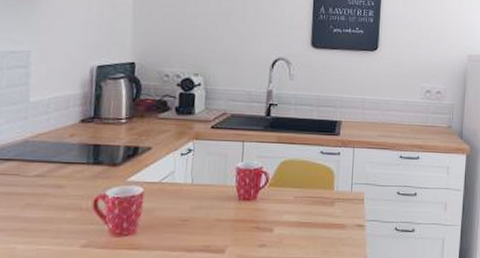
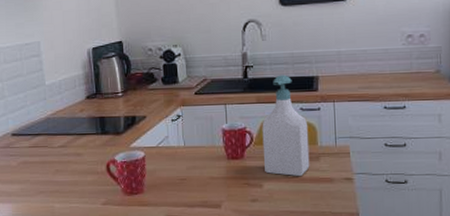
soap bottle: none [277,116,327,221] -> present [262,75,310,176]

